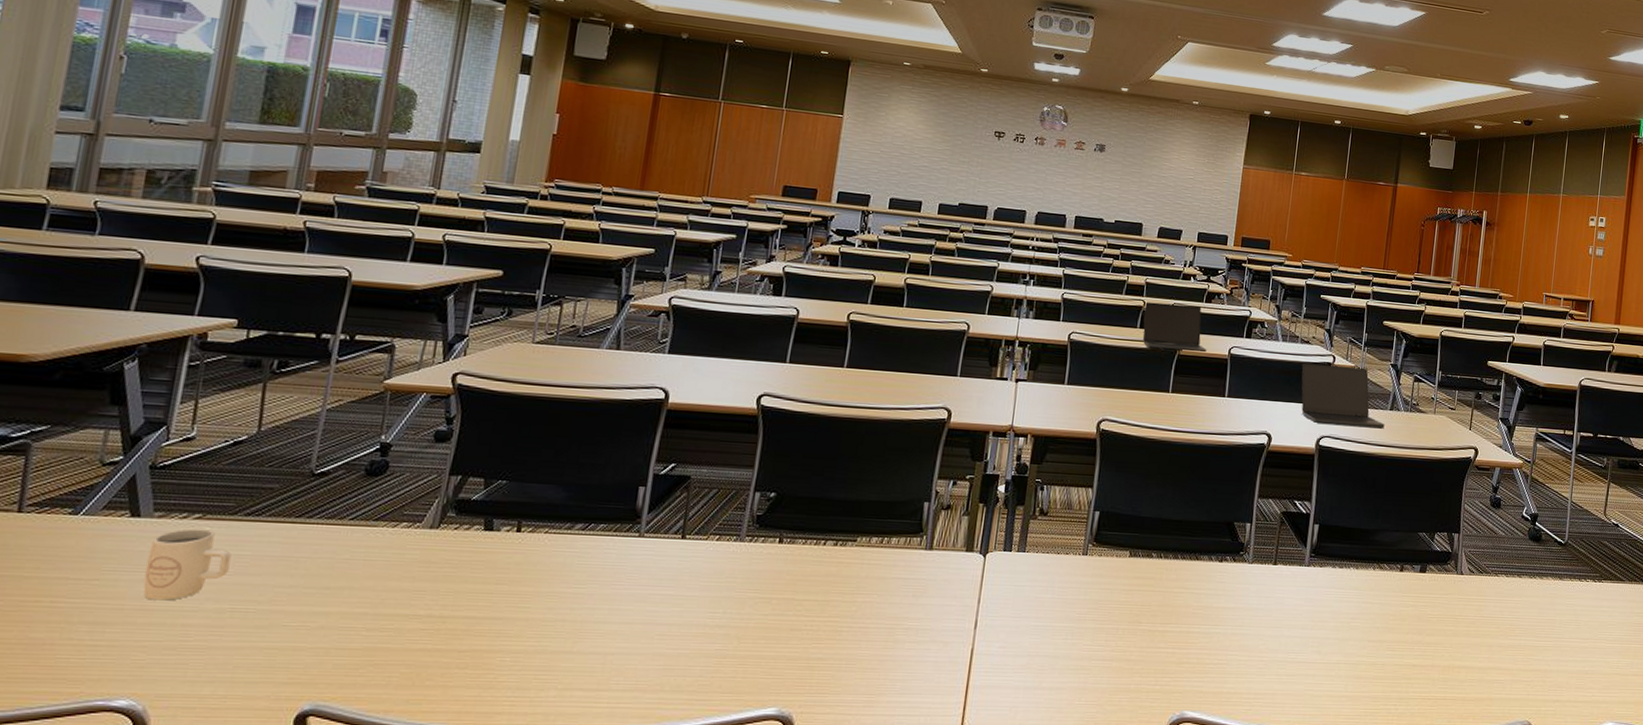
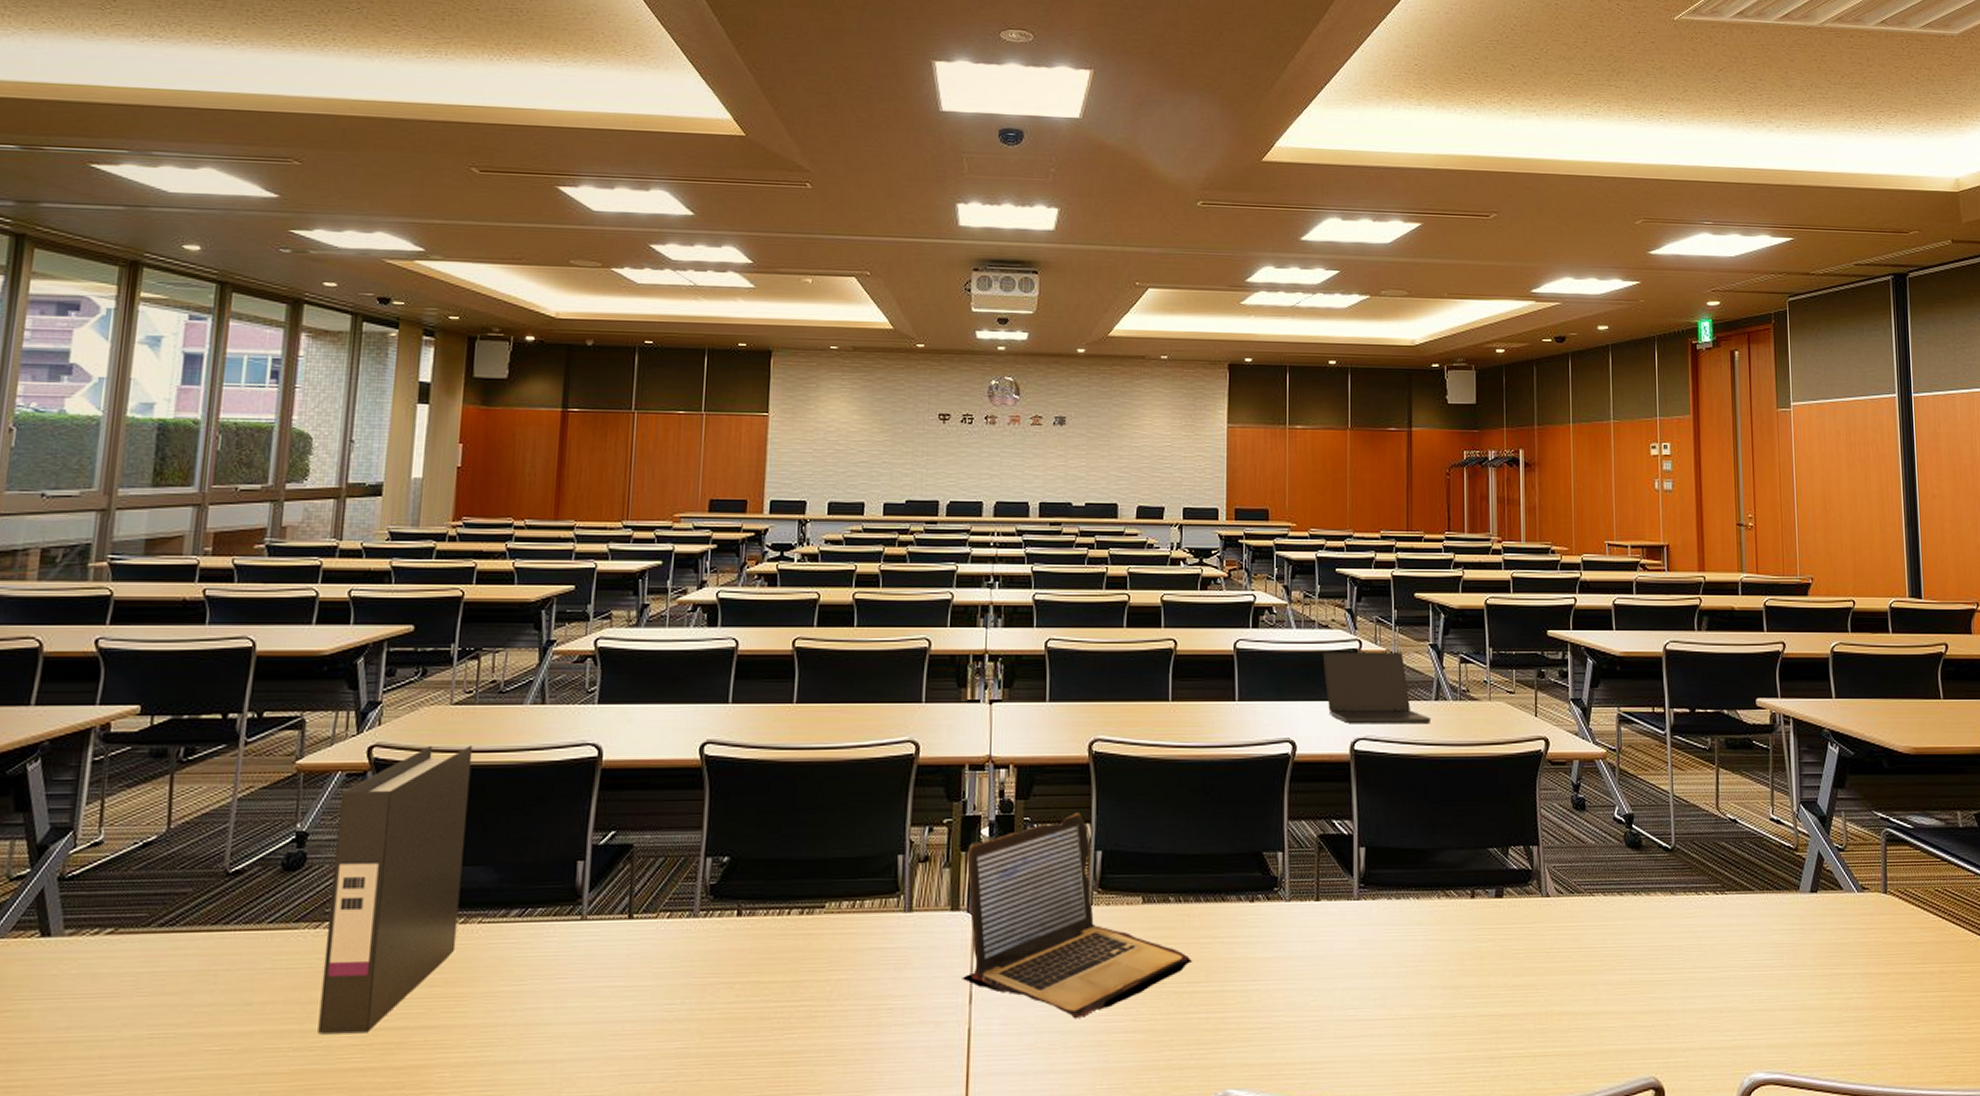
mug: present [143,528,231,601] -> none [57,945,146,1031]
binder: none [390,378,551,619] -> present [318,746,473,1033]
laptop: none [970,478,1167,647] -> present [962,812,1193,1019]
laptop: present [1143,301,1207,353] -> none [1130,595,1208,650]

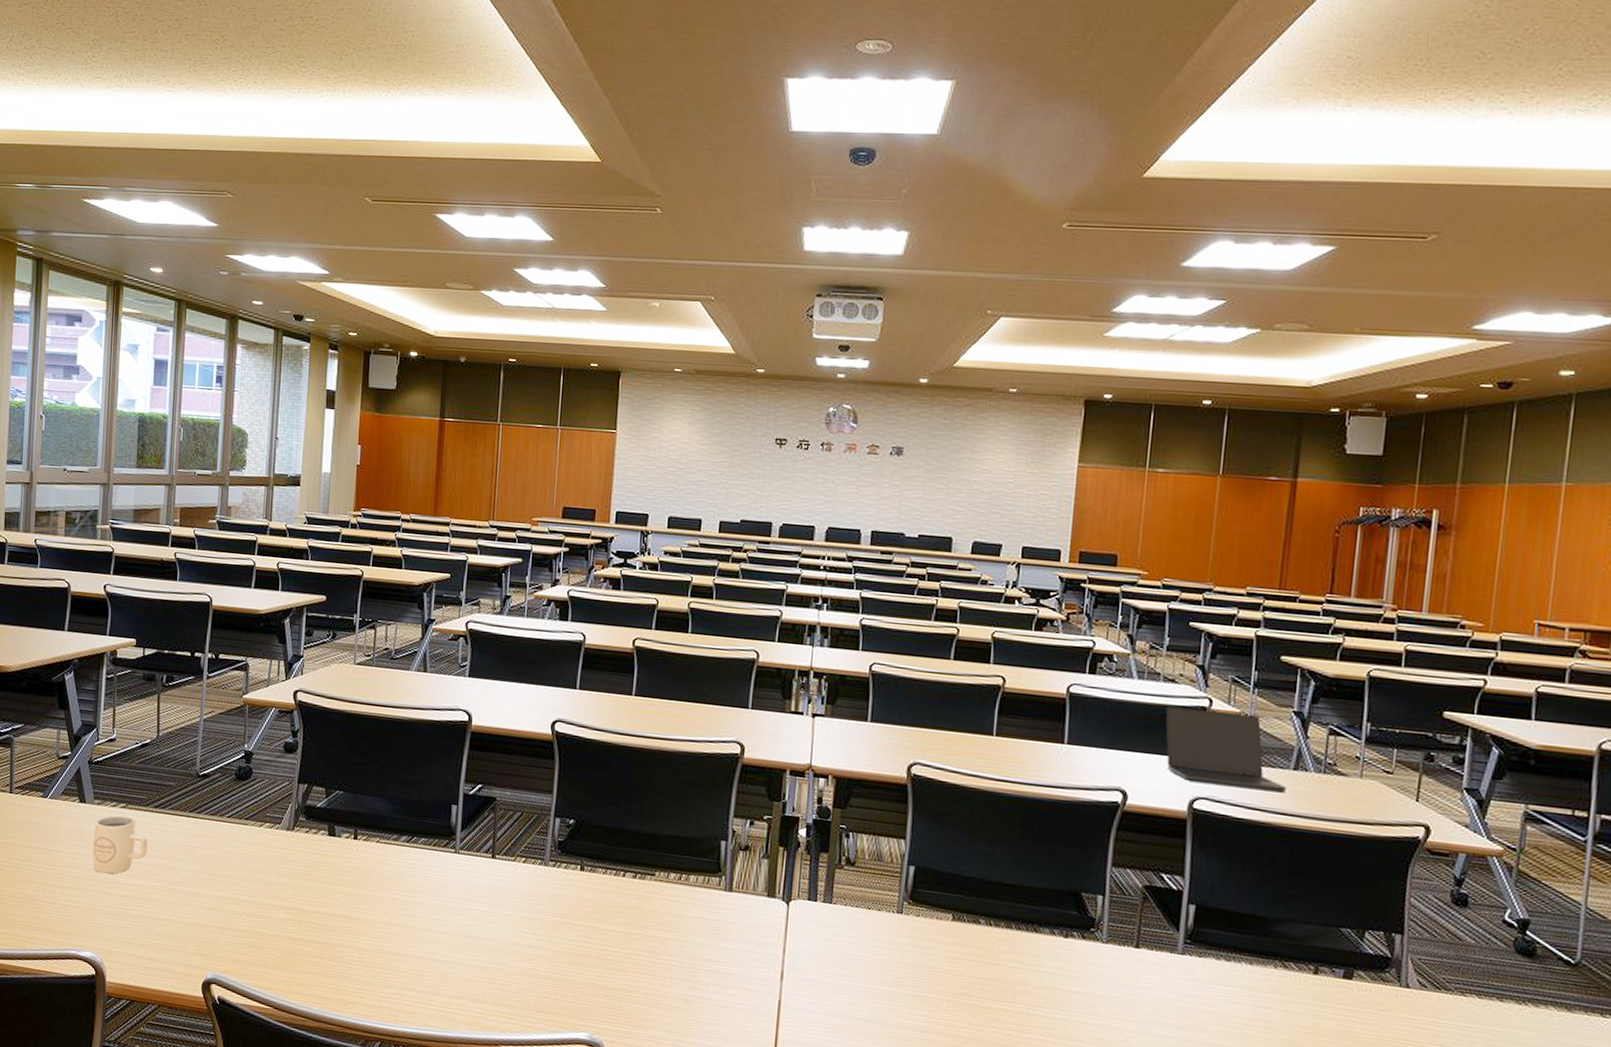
mug: none [57,945,146,1031] -> present [92,815,148,874]
binder: present [318,746,473,1033] -> none [263,696,371,911]
laptop: present [962,812,1193,1019] -> none [775,827,1000,1012]

